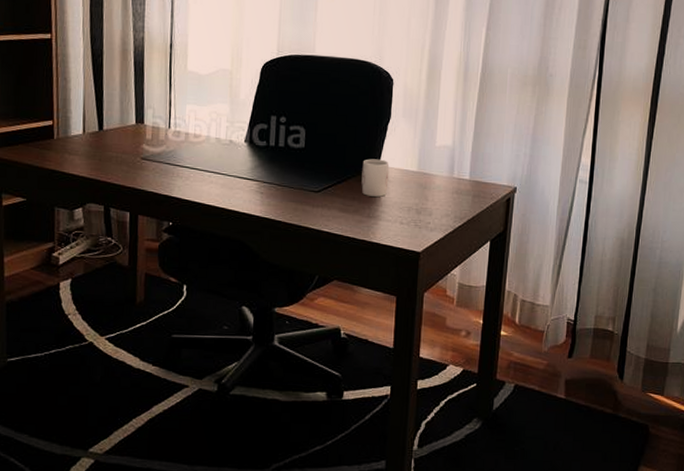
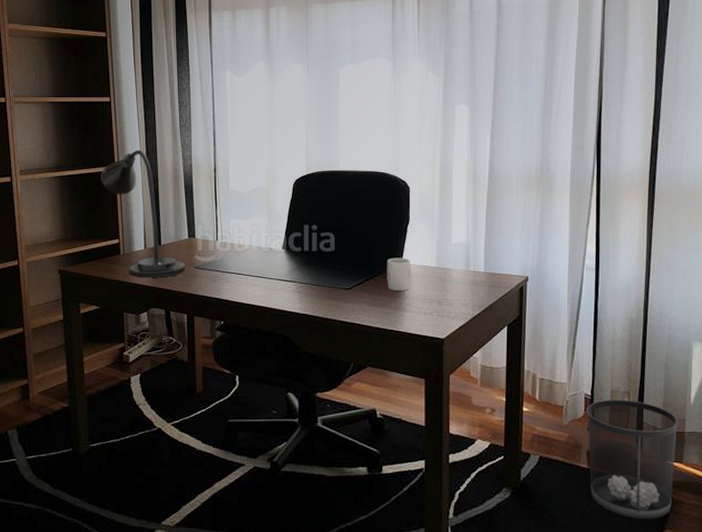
desk lamp: none [34,16,131,169] -> present [101,150,186,278]
waste bin: none [566,325,663,454] -> present [587,399,678,519]

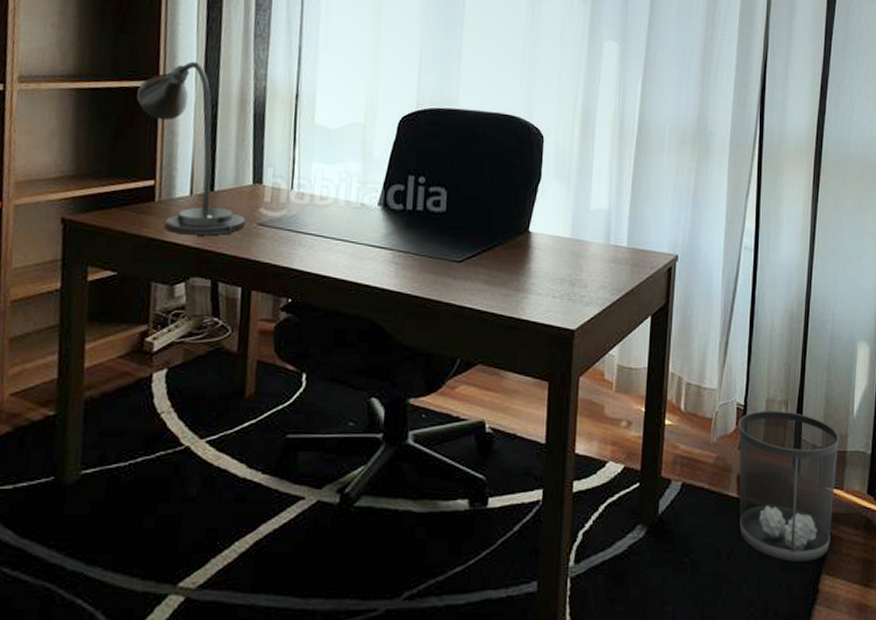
mug: present [387,258,411,291] -> none [509,224,540,267]

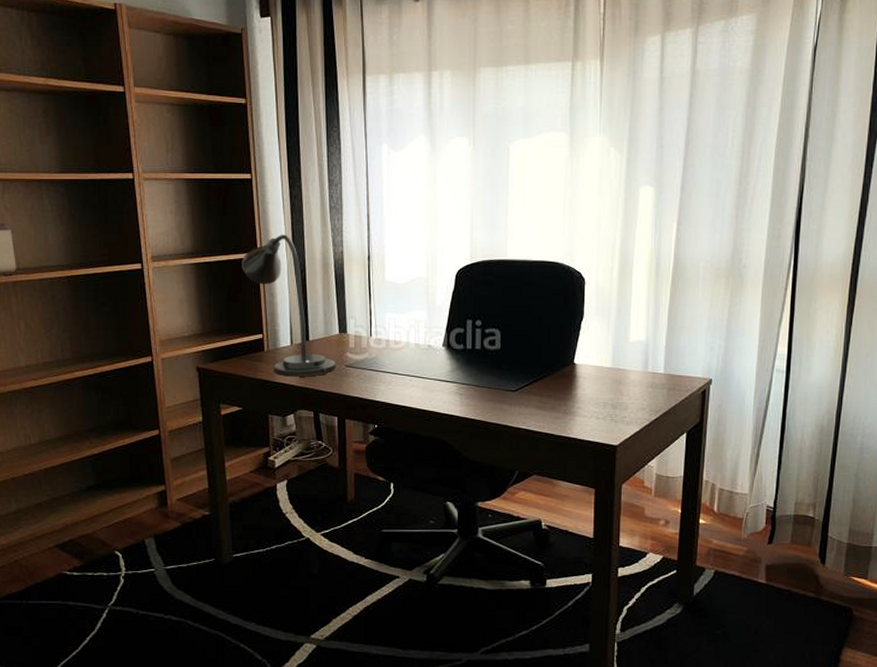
waste bin: present [738,410,840,561] -> none [767,512,866,637]

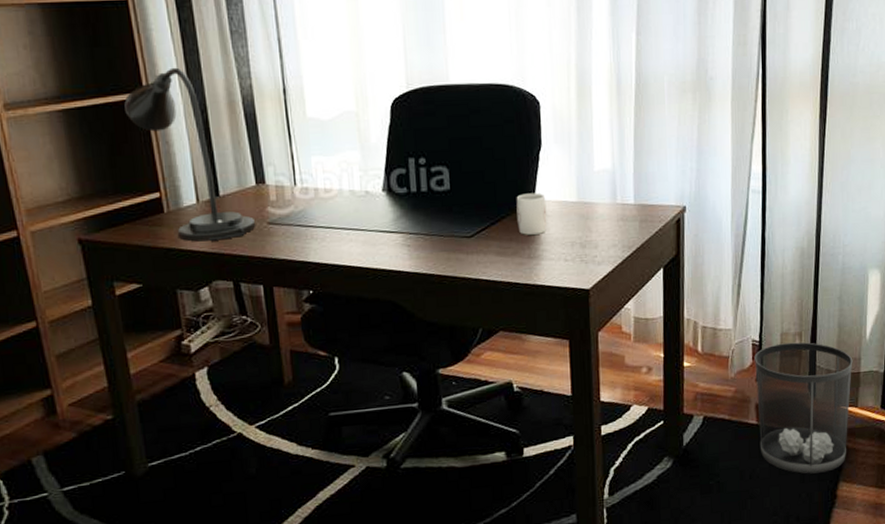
mug: none [557,357,584,393] -> present [516,192,547,235]
waste bin: none [767,512,866,637] -> present [755,342,853,474]

